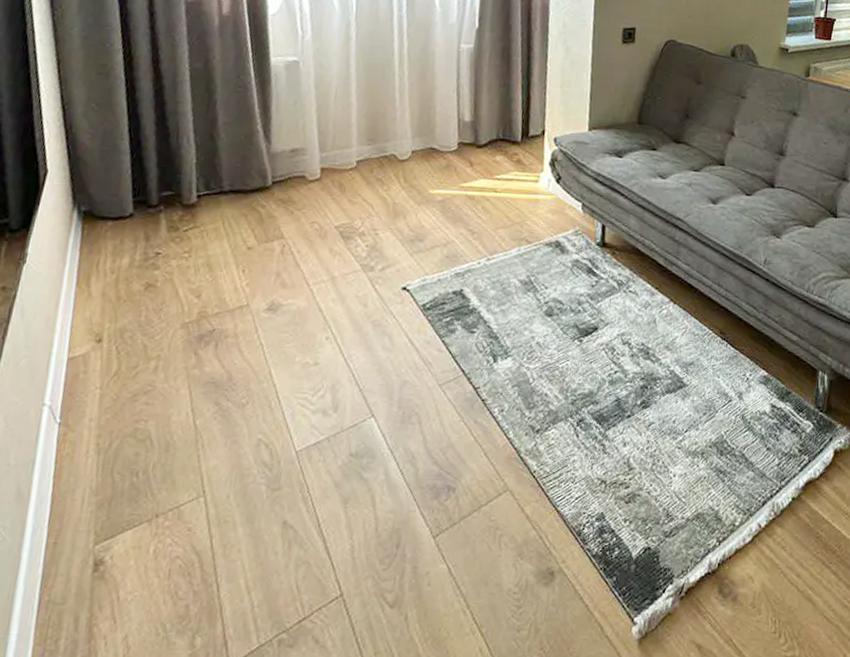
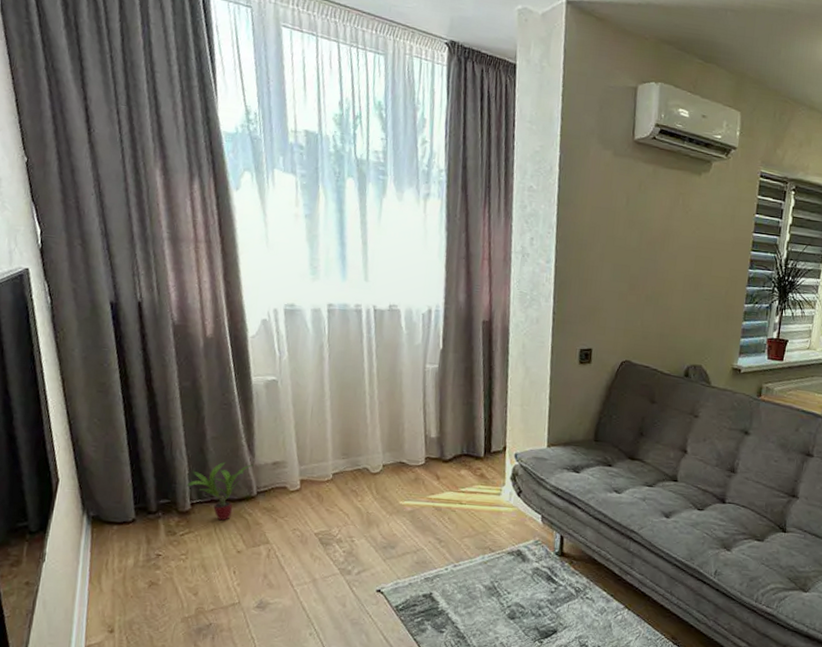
potted plant: none [192,149,270,214] -> present [186,461,254,521]

